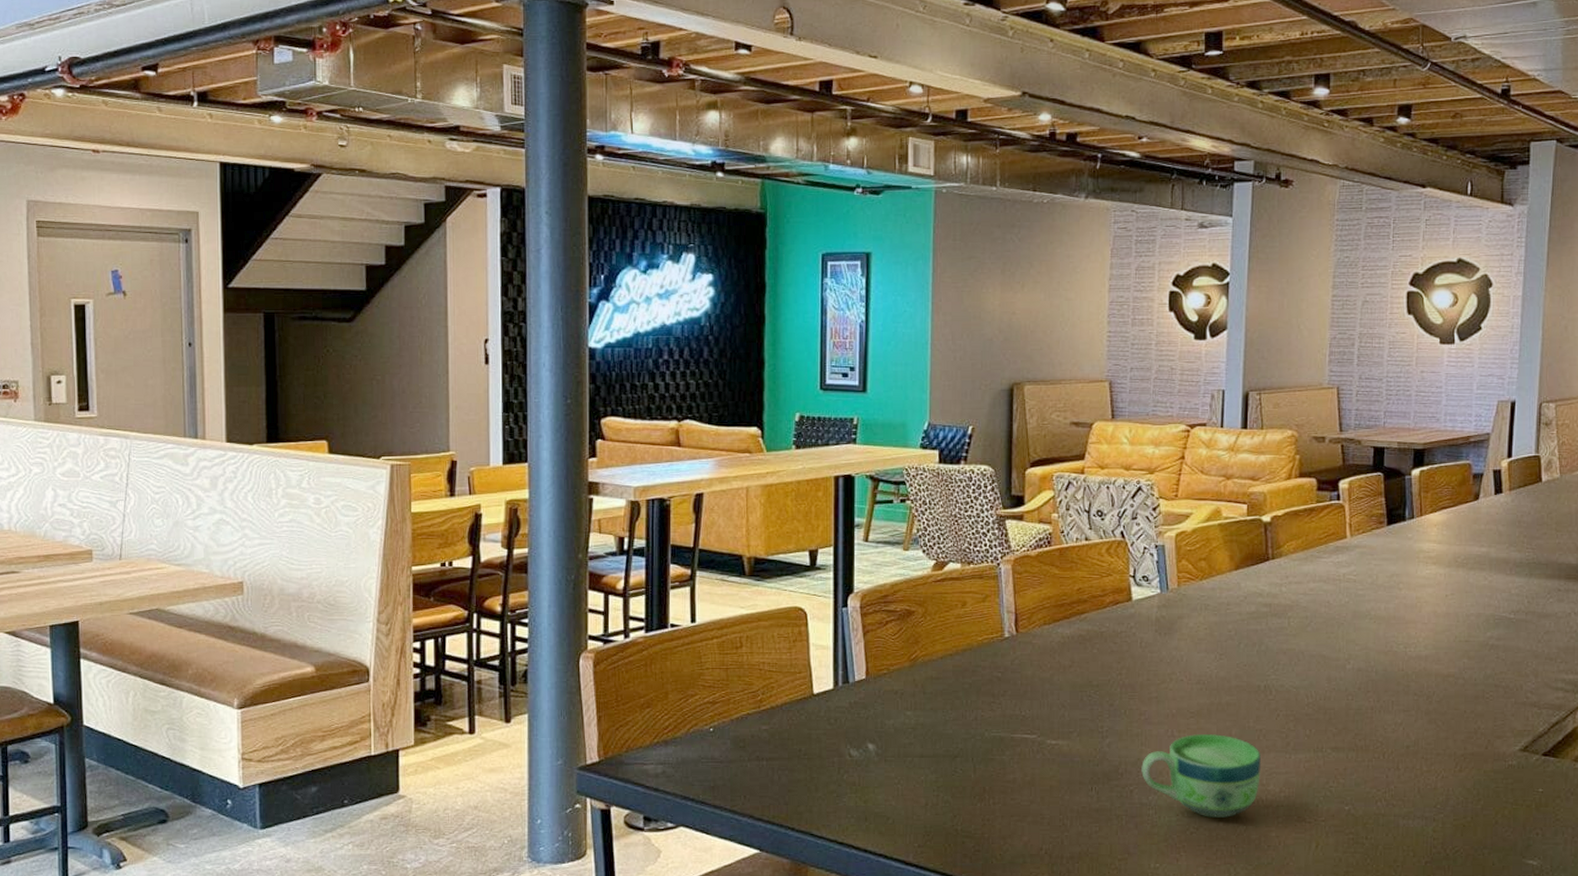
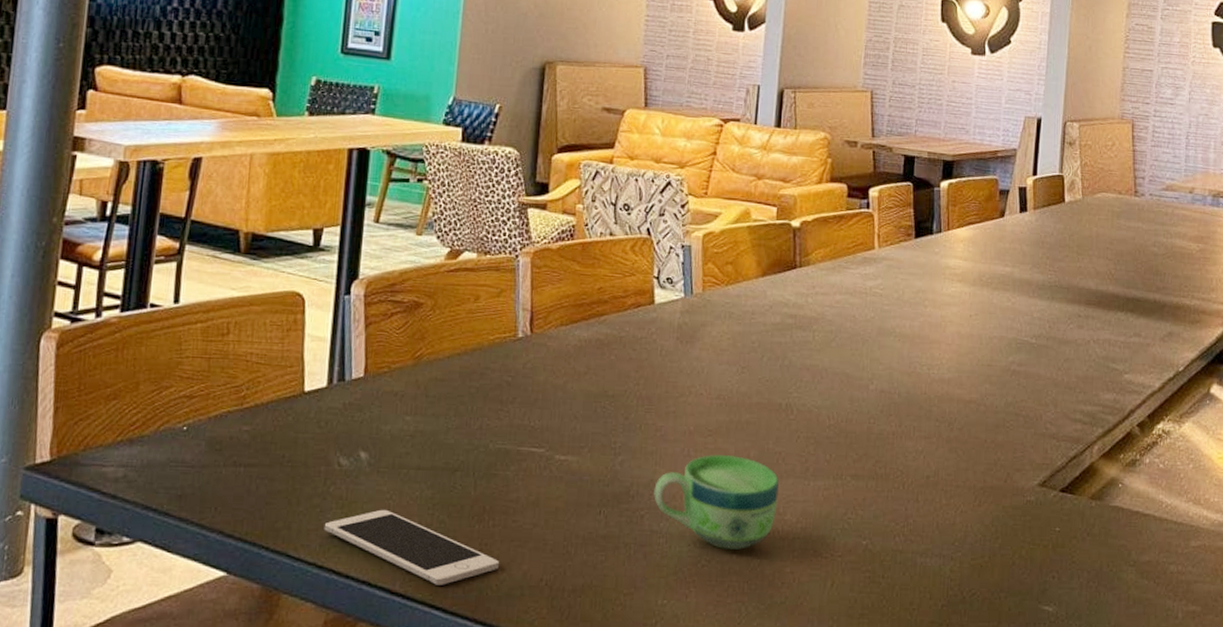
cell phone: none [841,792,1001,856] -> present [324,509,499,585]

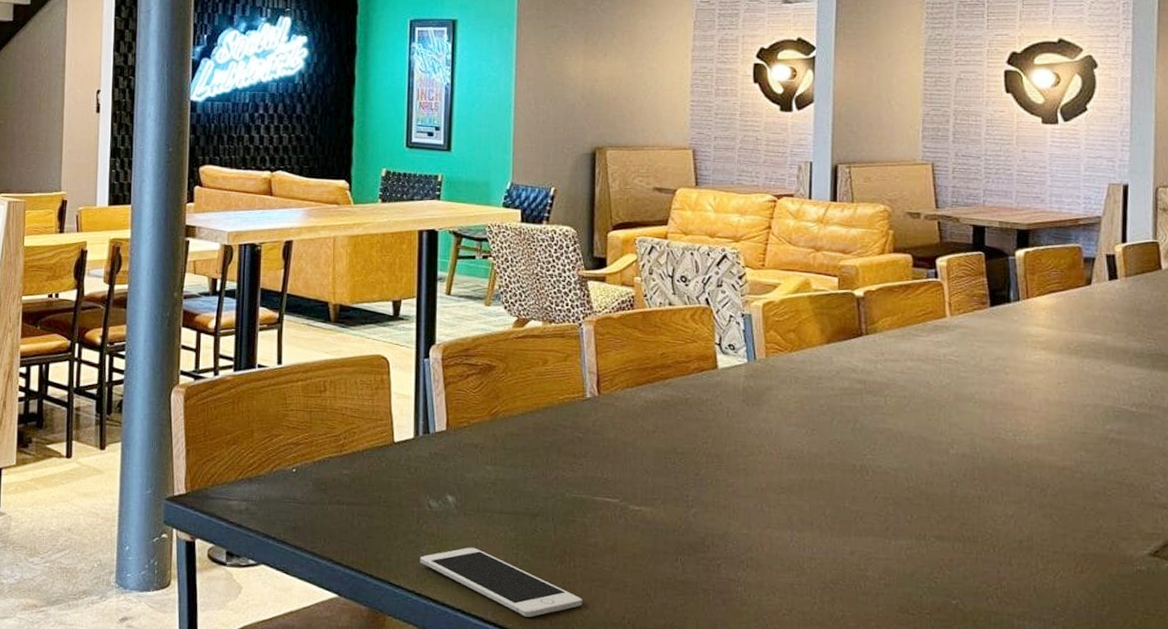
cup: present [654,455,780,550] -> none [729,511,859,602]

